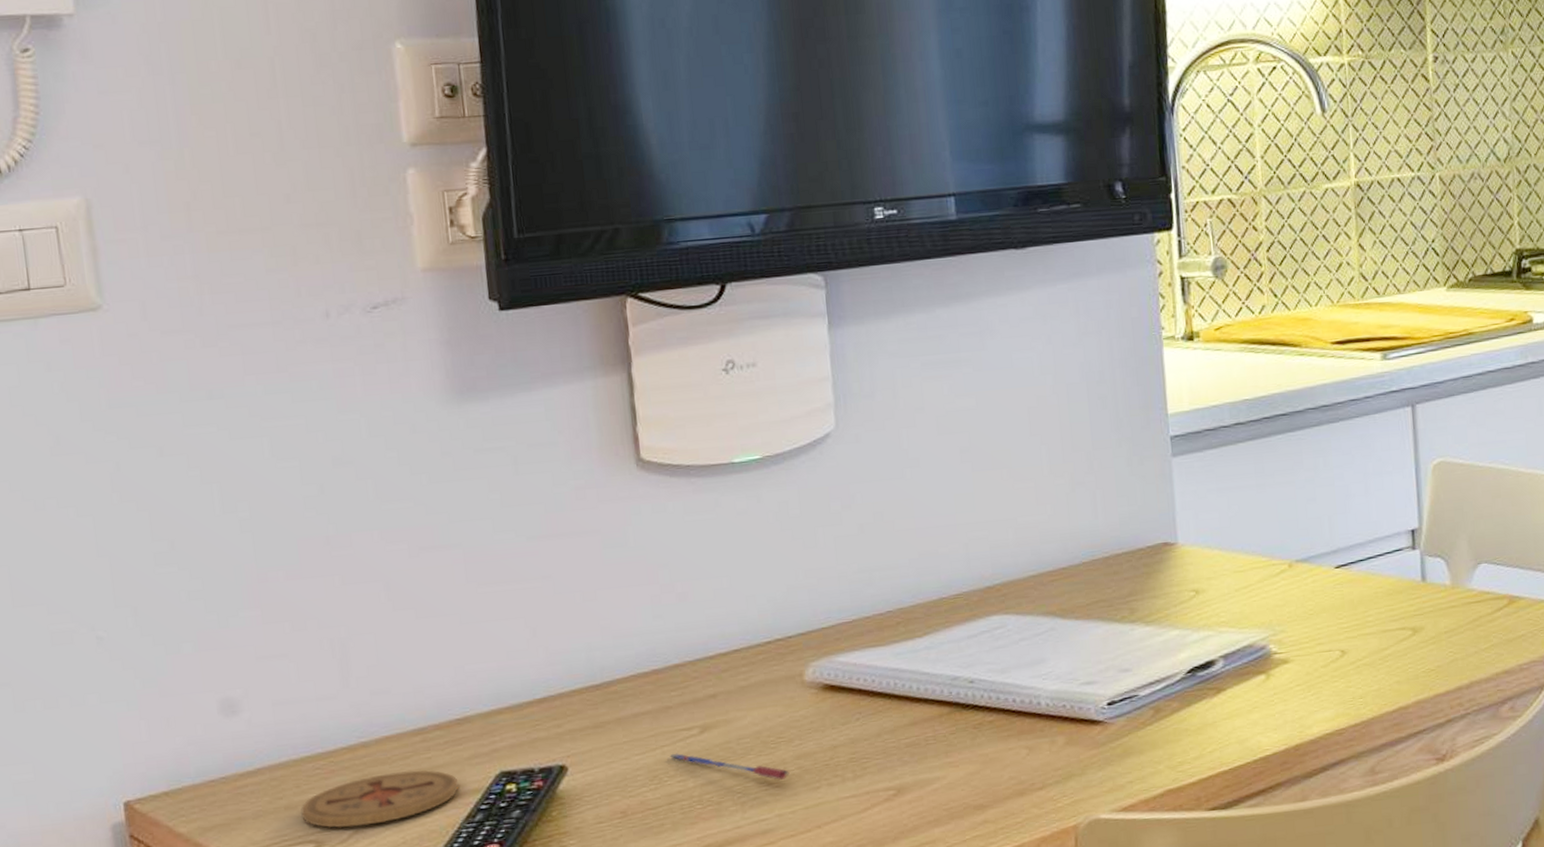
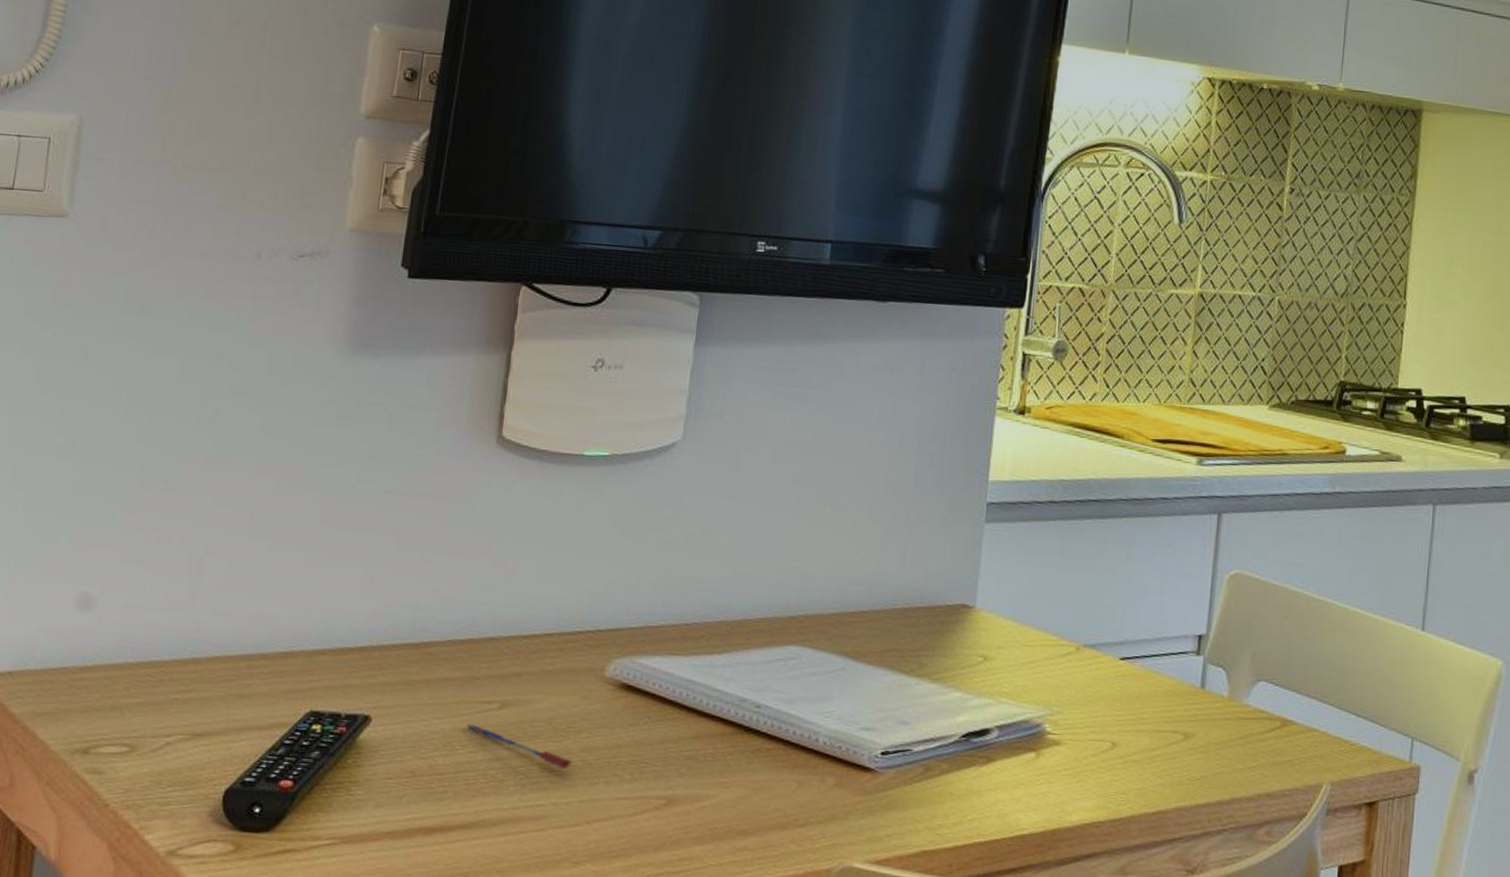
coaster: present [301,770,459,829] -> none [123,691,271,740]

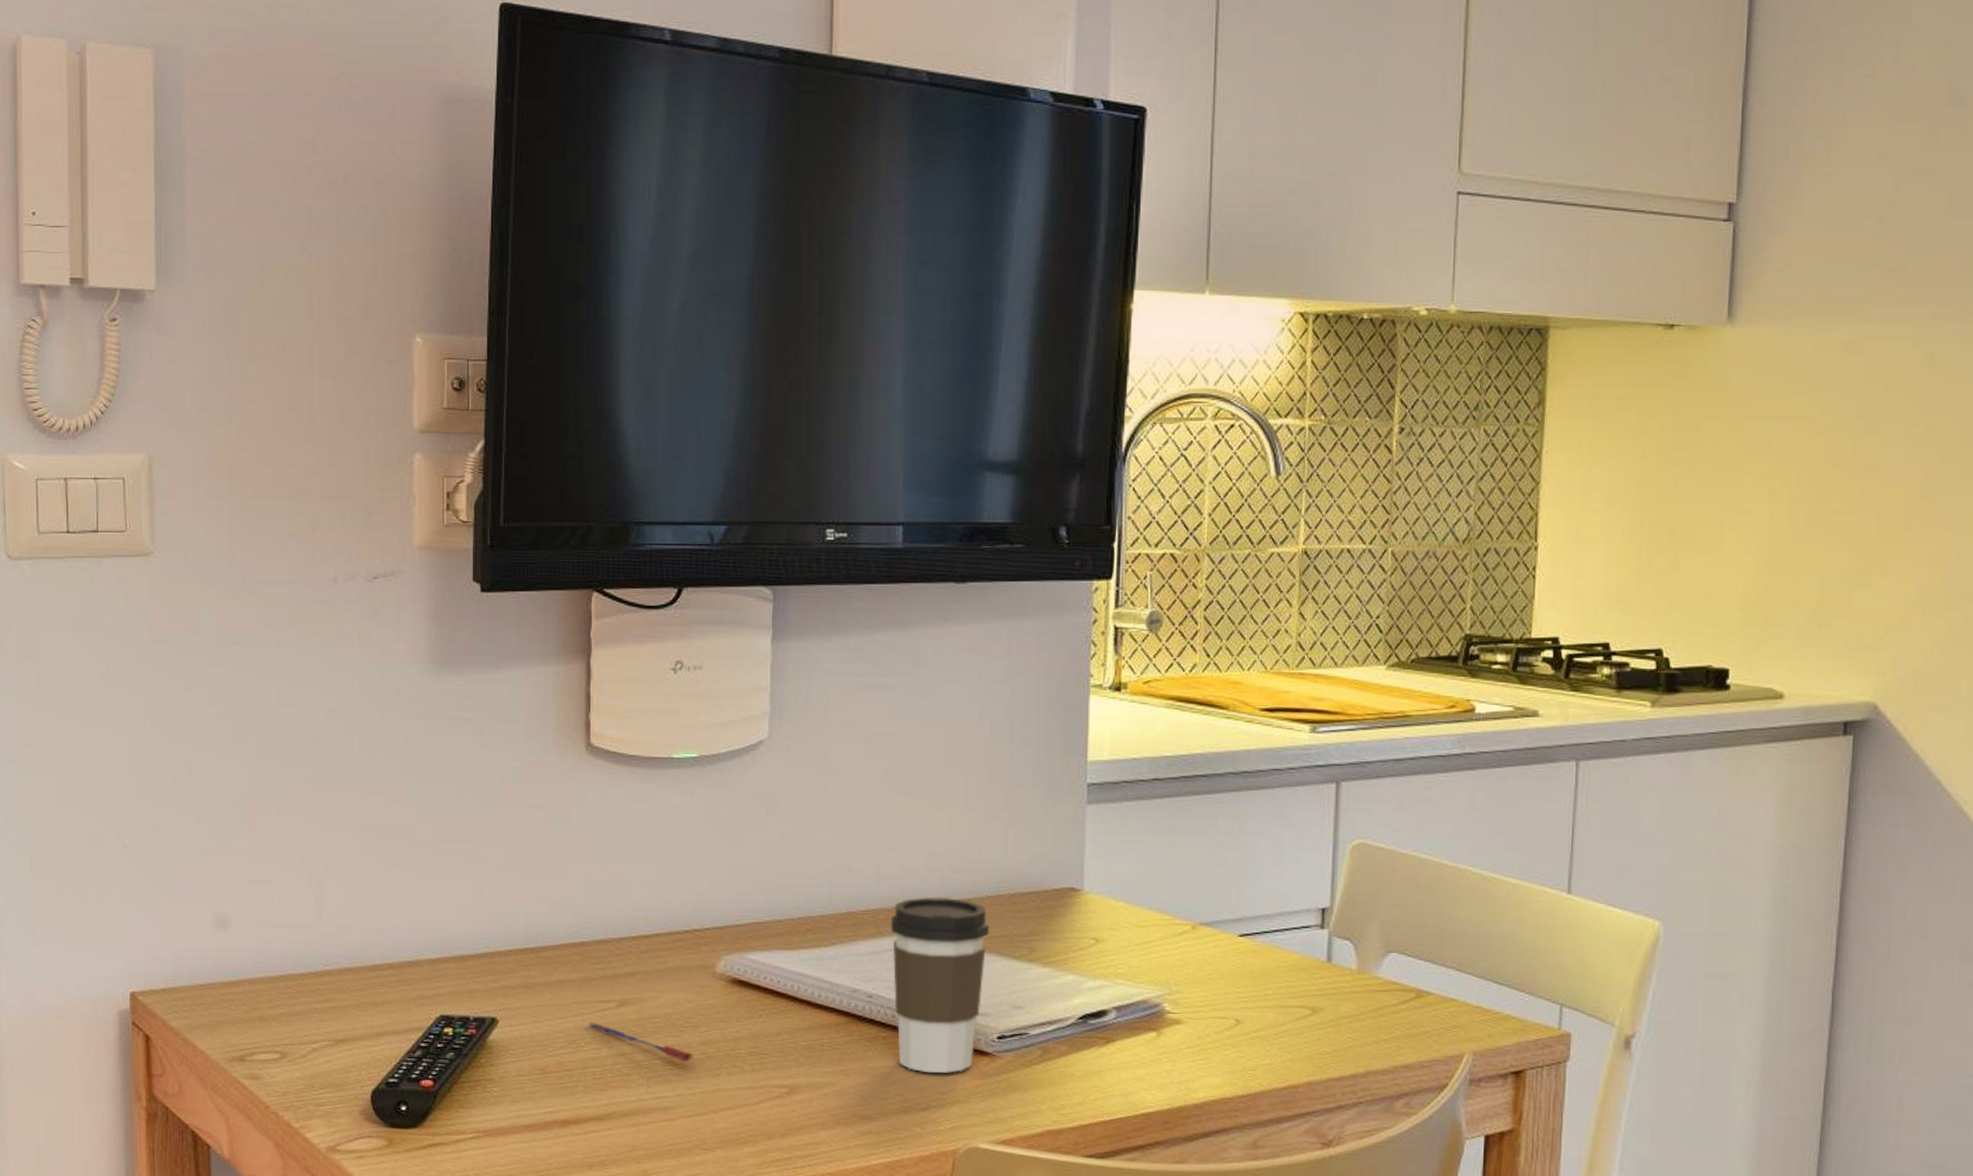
coffee cup: none [781,608,882,789] -> present [890,897,990,1073]

